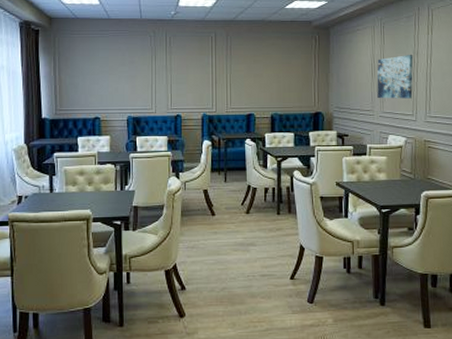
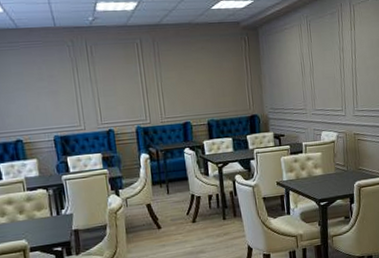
wall art: present [377,55,414,99] -> none [306,51,341,97]

